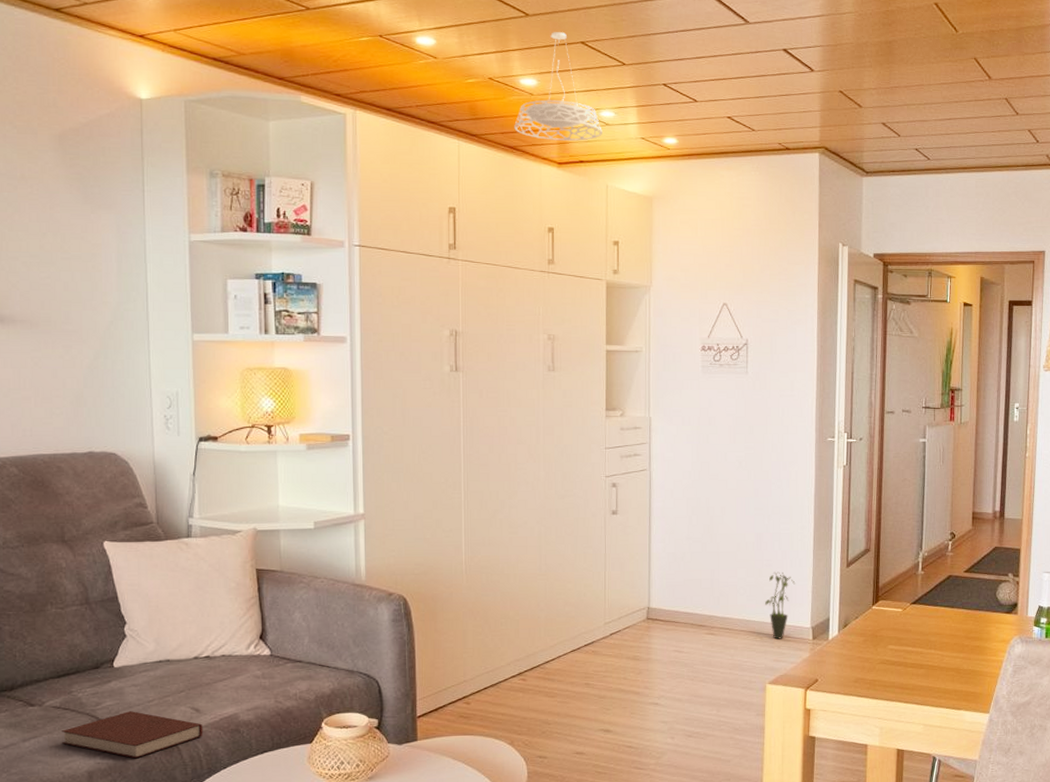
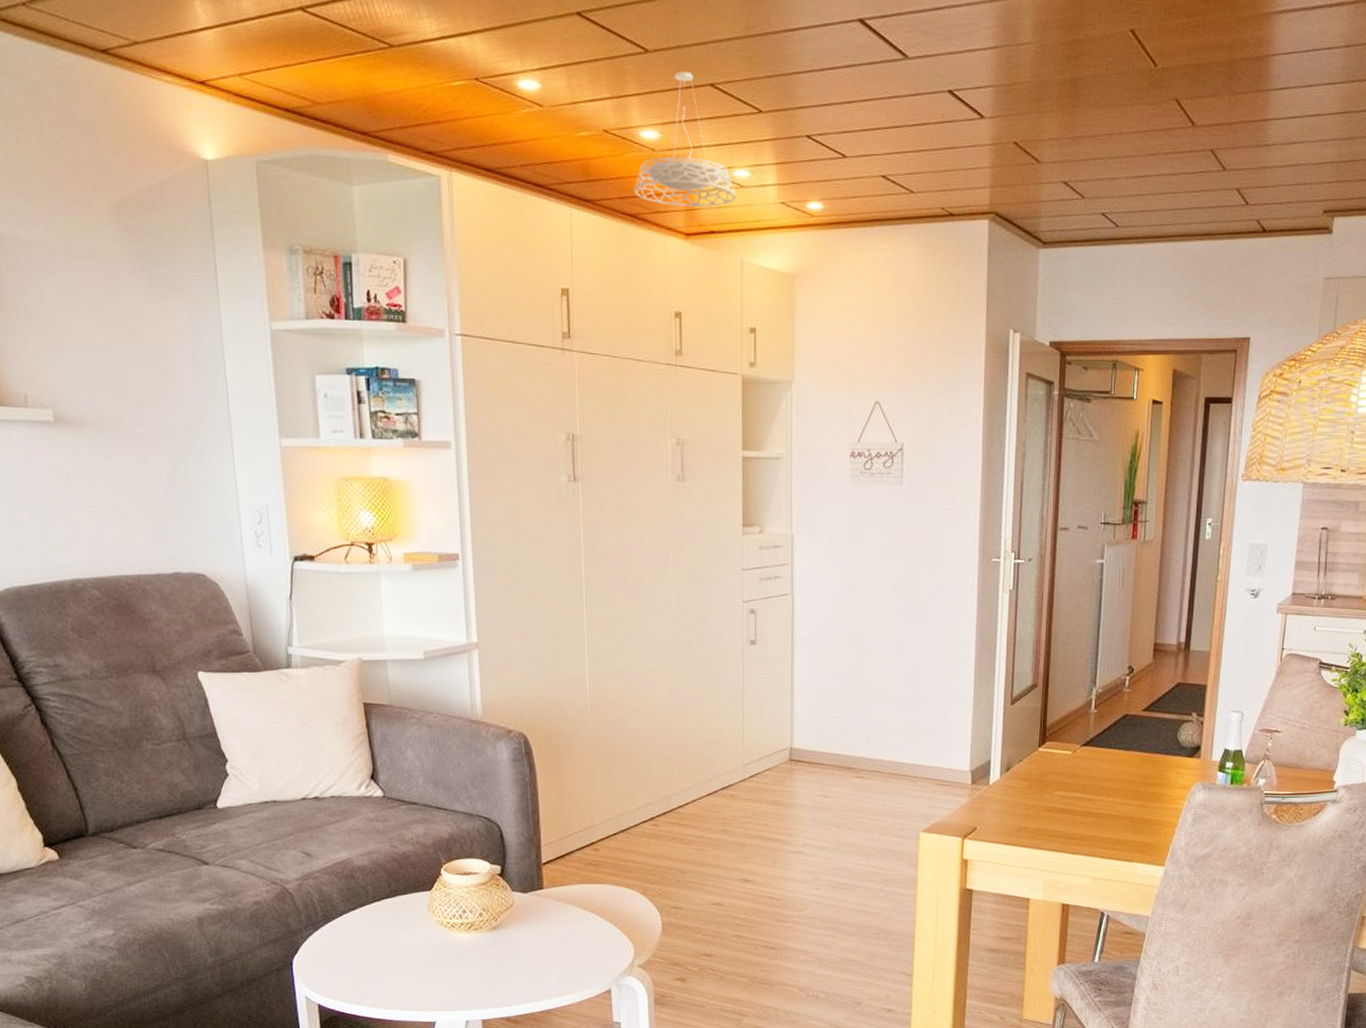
notebook: present [61,711,203,759] -> none [166,855,316,905]
potted plant: present [765,572,796,639] -> none [920,709,954,784]

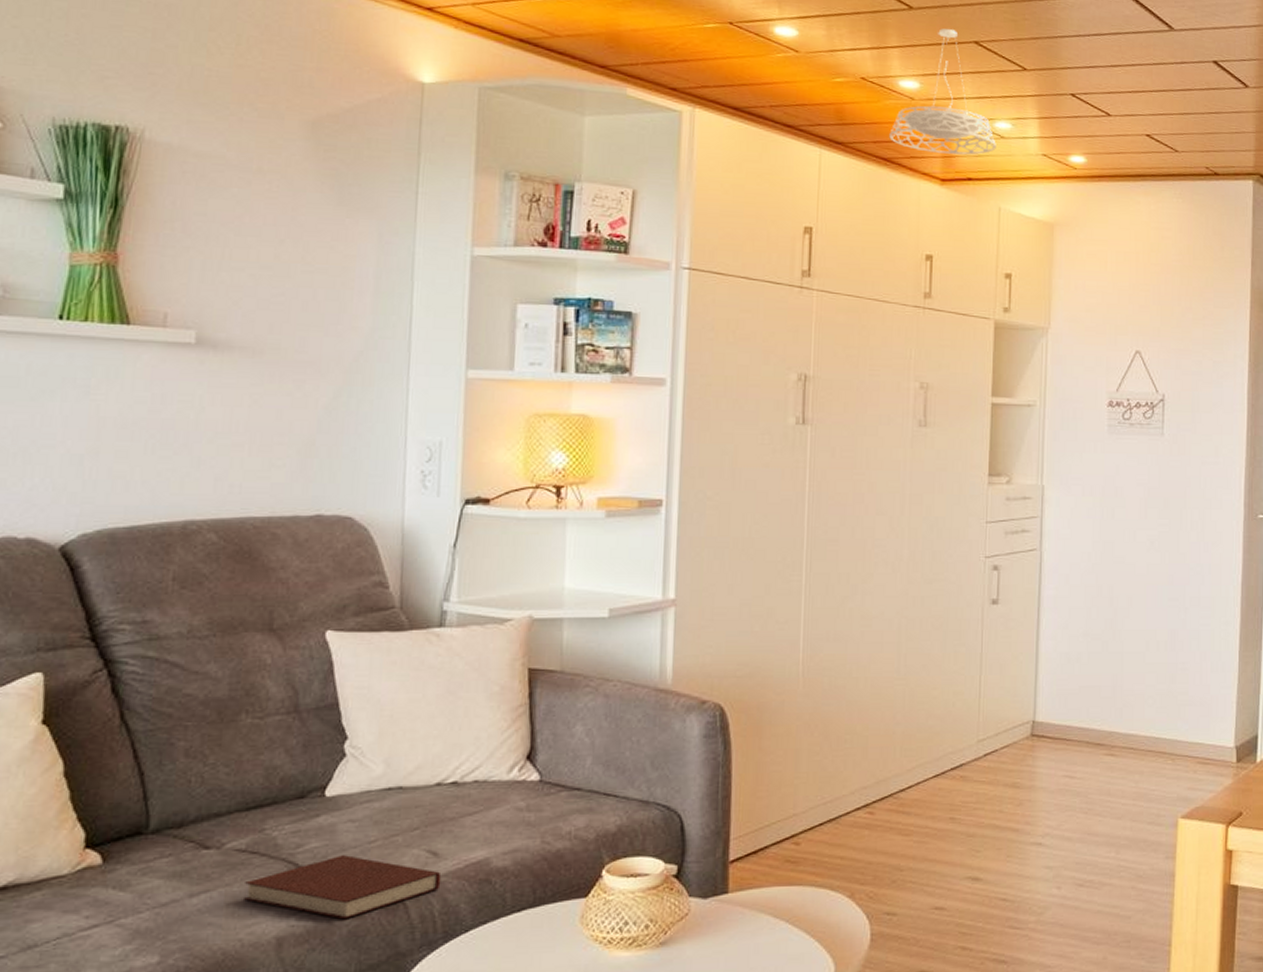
notebook: none [166,855,316,905] -> present [243,855,442,920]

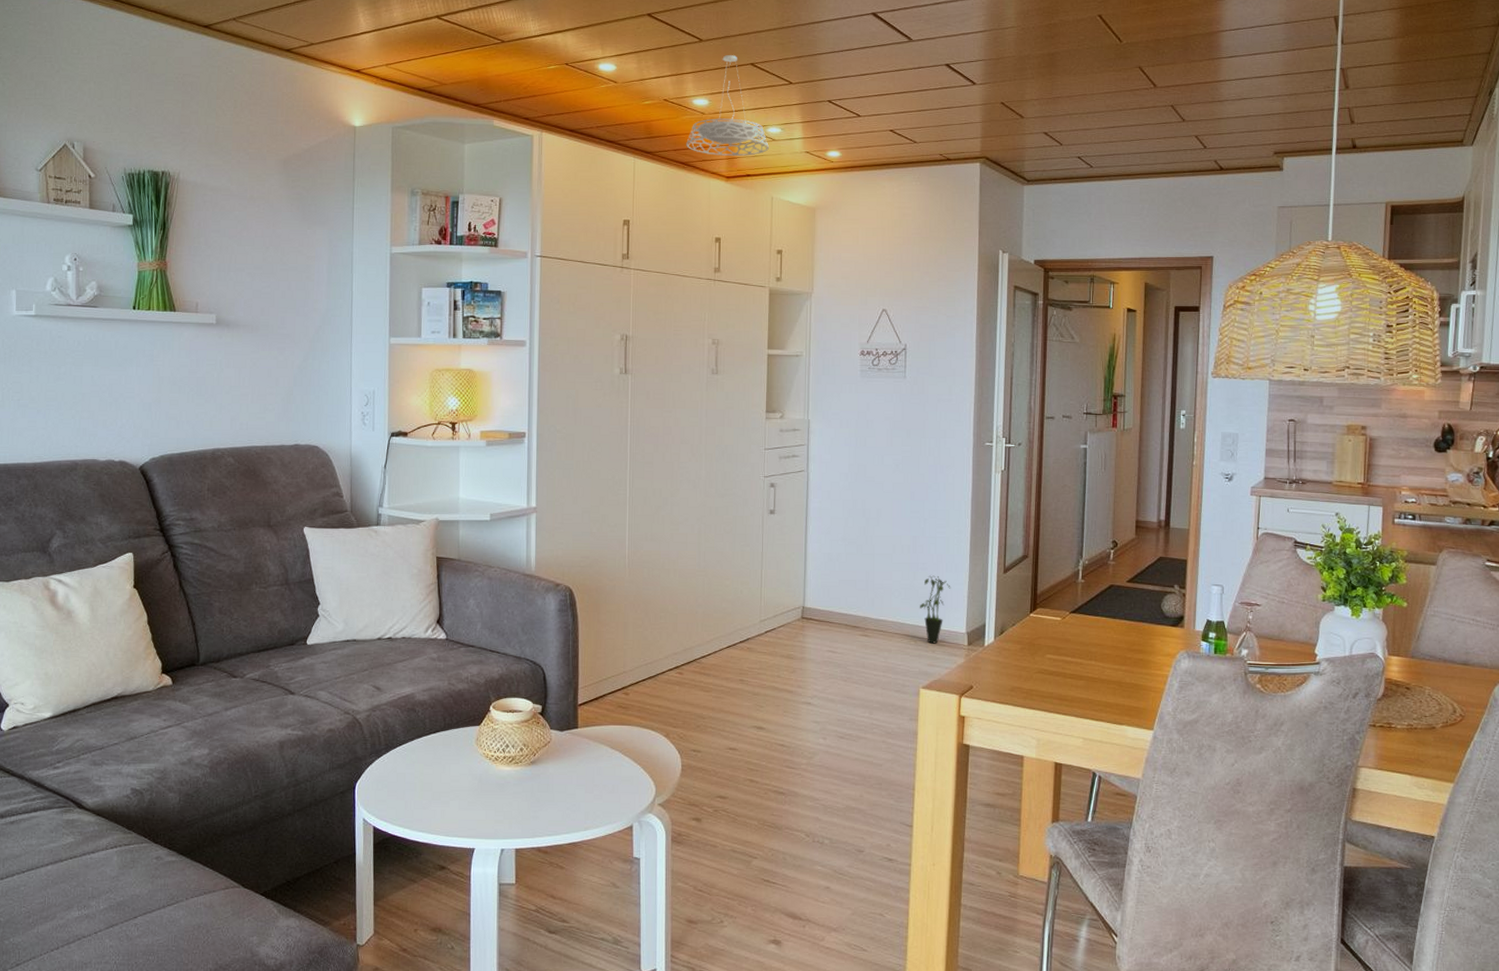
notebook: present [243,855,442,920] -> none [258,686,383,732]
potted plant: none [1179,677,1217,762] -> present [920,575,951,644]

